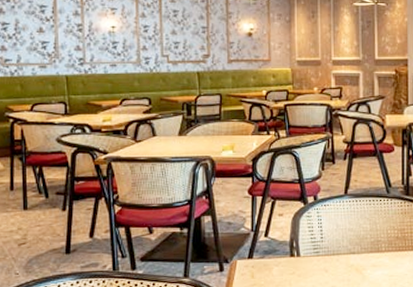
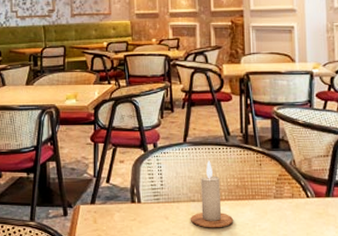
candle: none [349,212,393,280] -> present [190,160,234,228]

